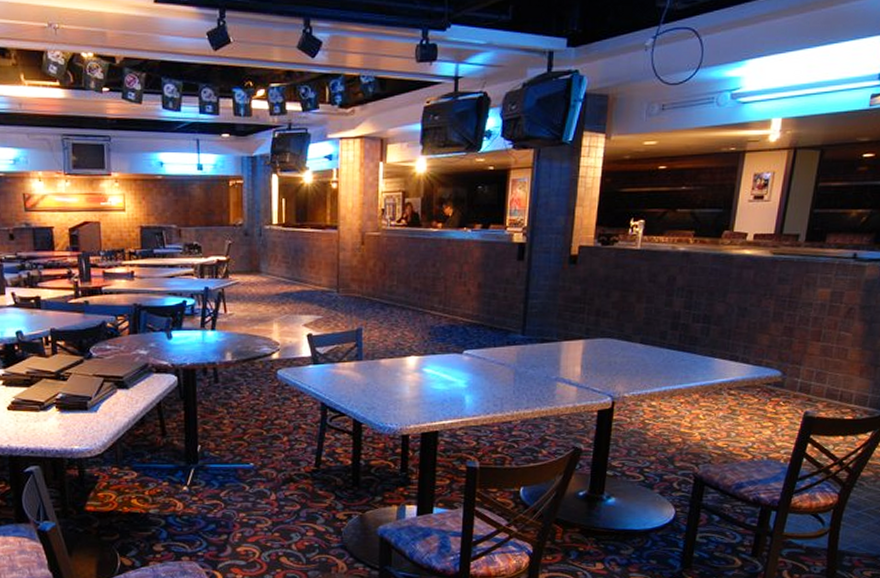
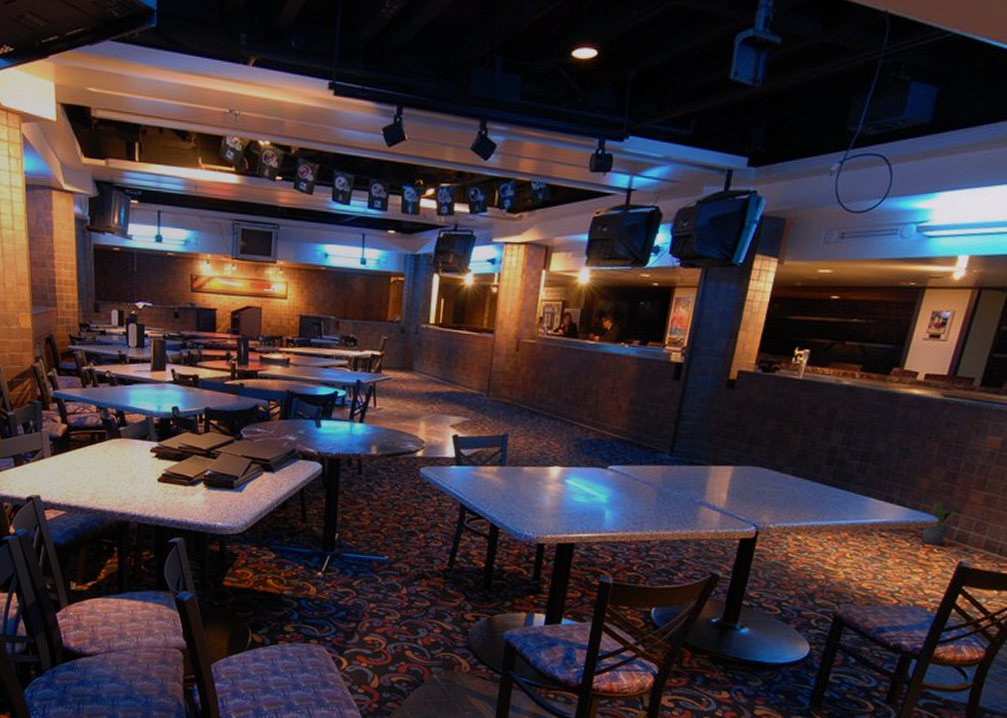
potted plant: none [768,354,797,399] -> present [922,500,958,546]

